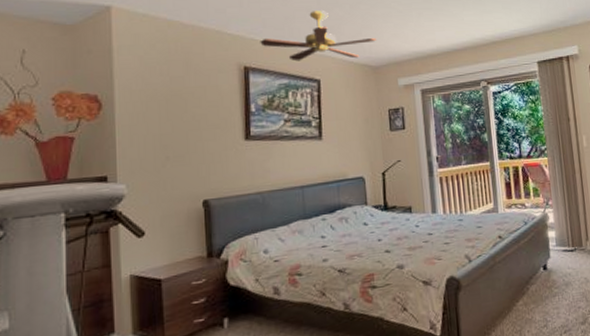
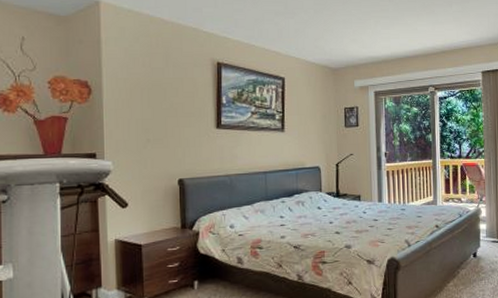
ceiling fan: present [260,10,376,62] -> none [232,14,336,60]

